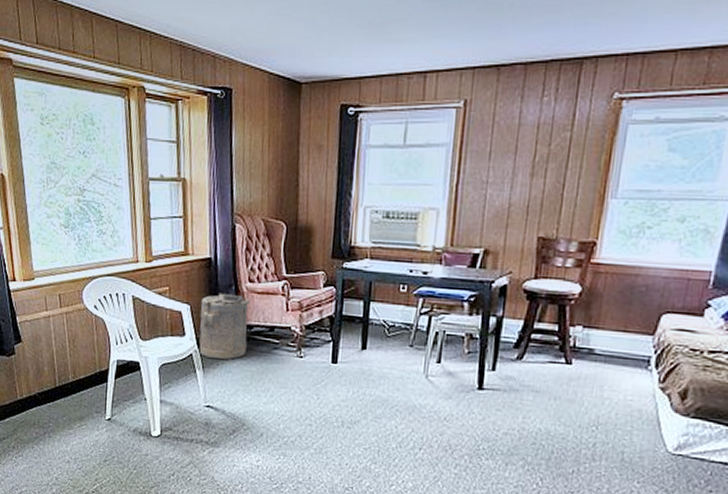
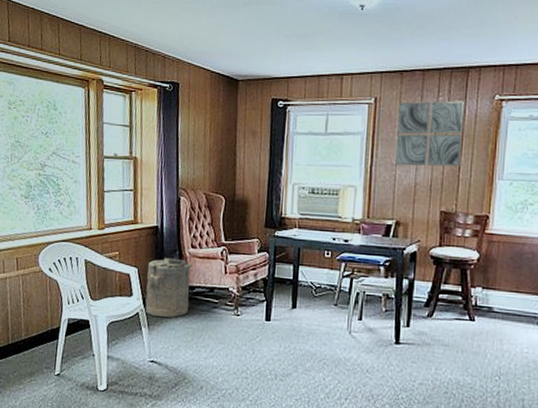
wall art: none [485,101,576,184] -> present [394,100,465,167]

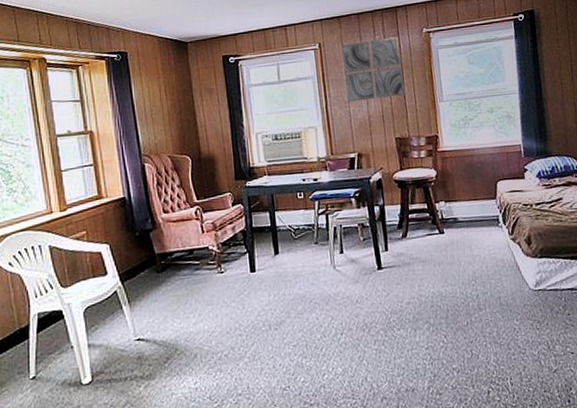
laundry hamper: present [145,257,192,318] -> none [119,226,170,292]

